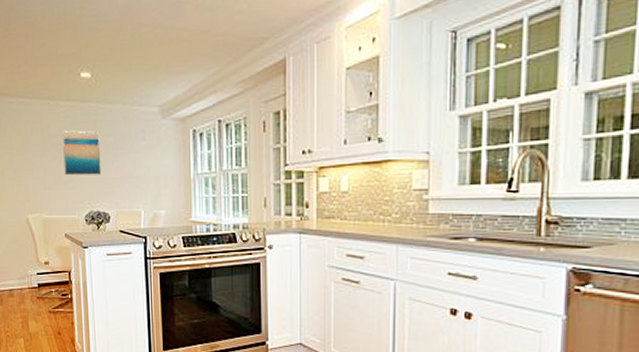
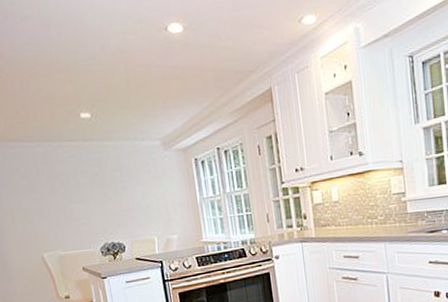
wall art: present [62,130,101,176] -> none [68,167,112,212]

